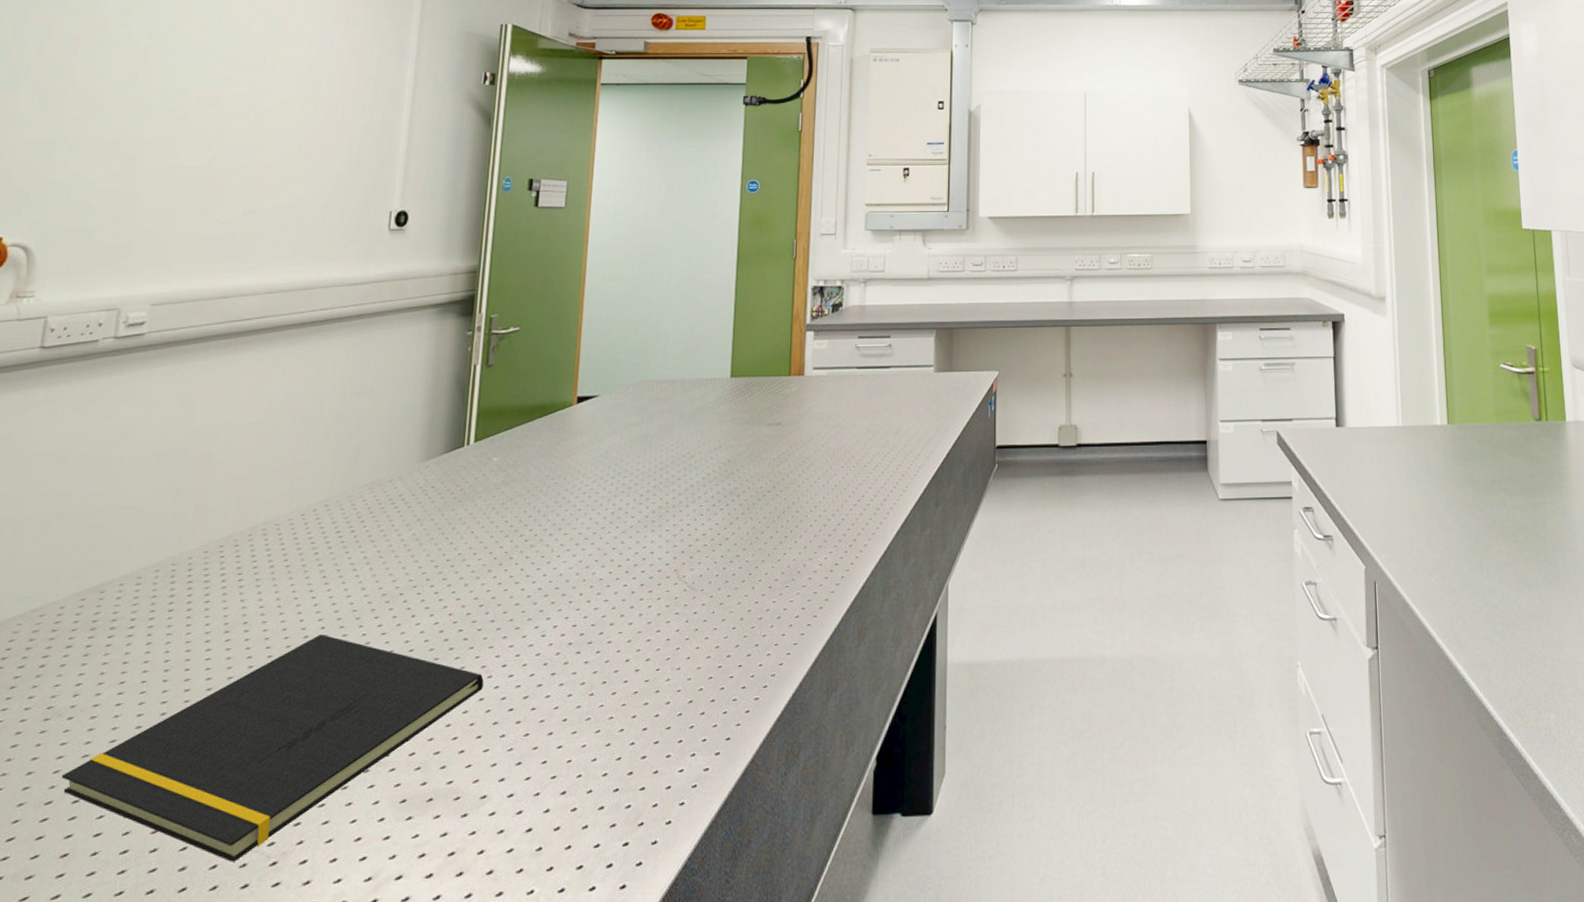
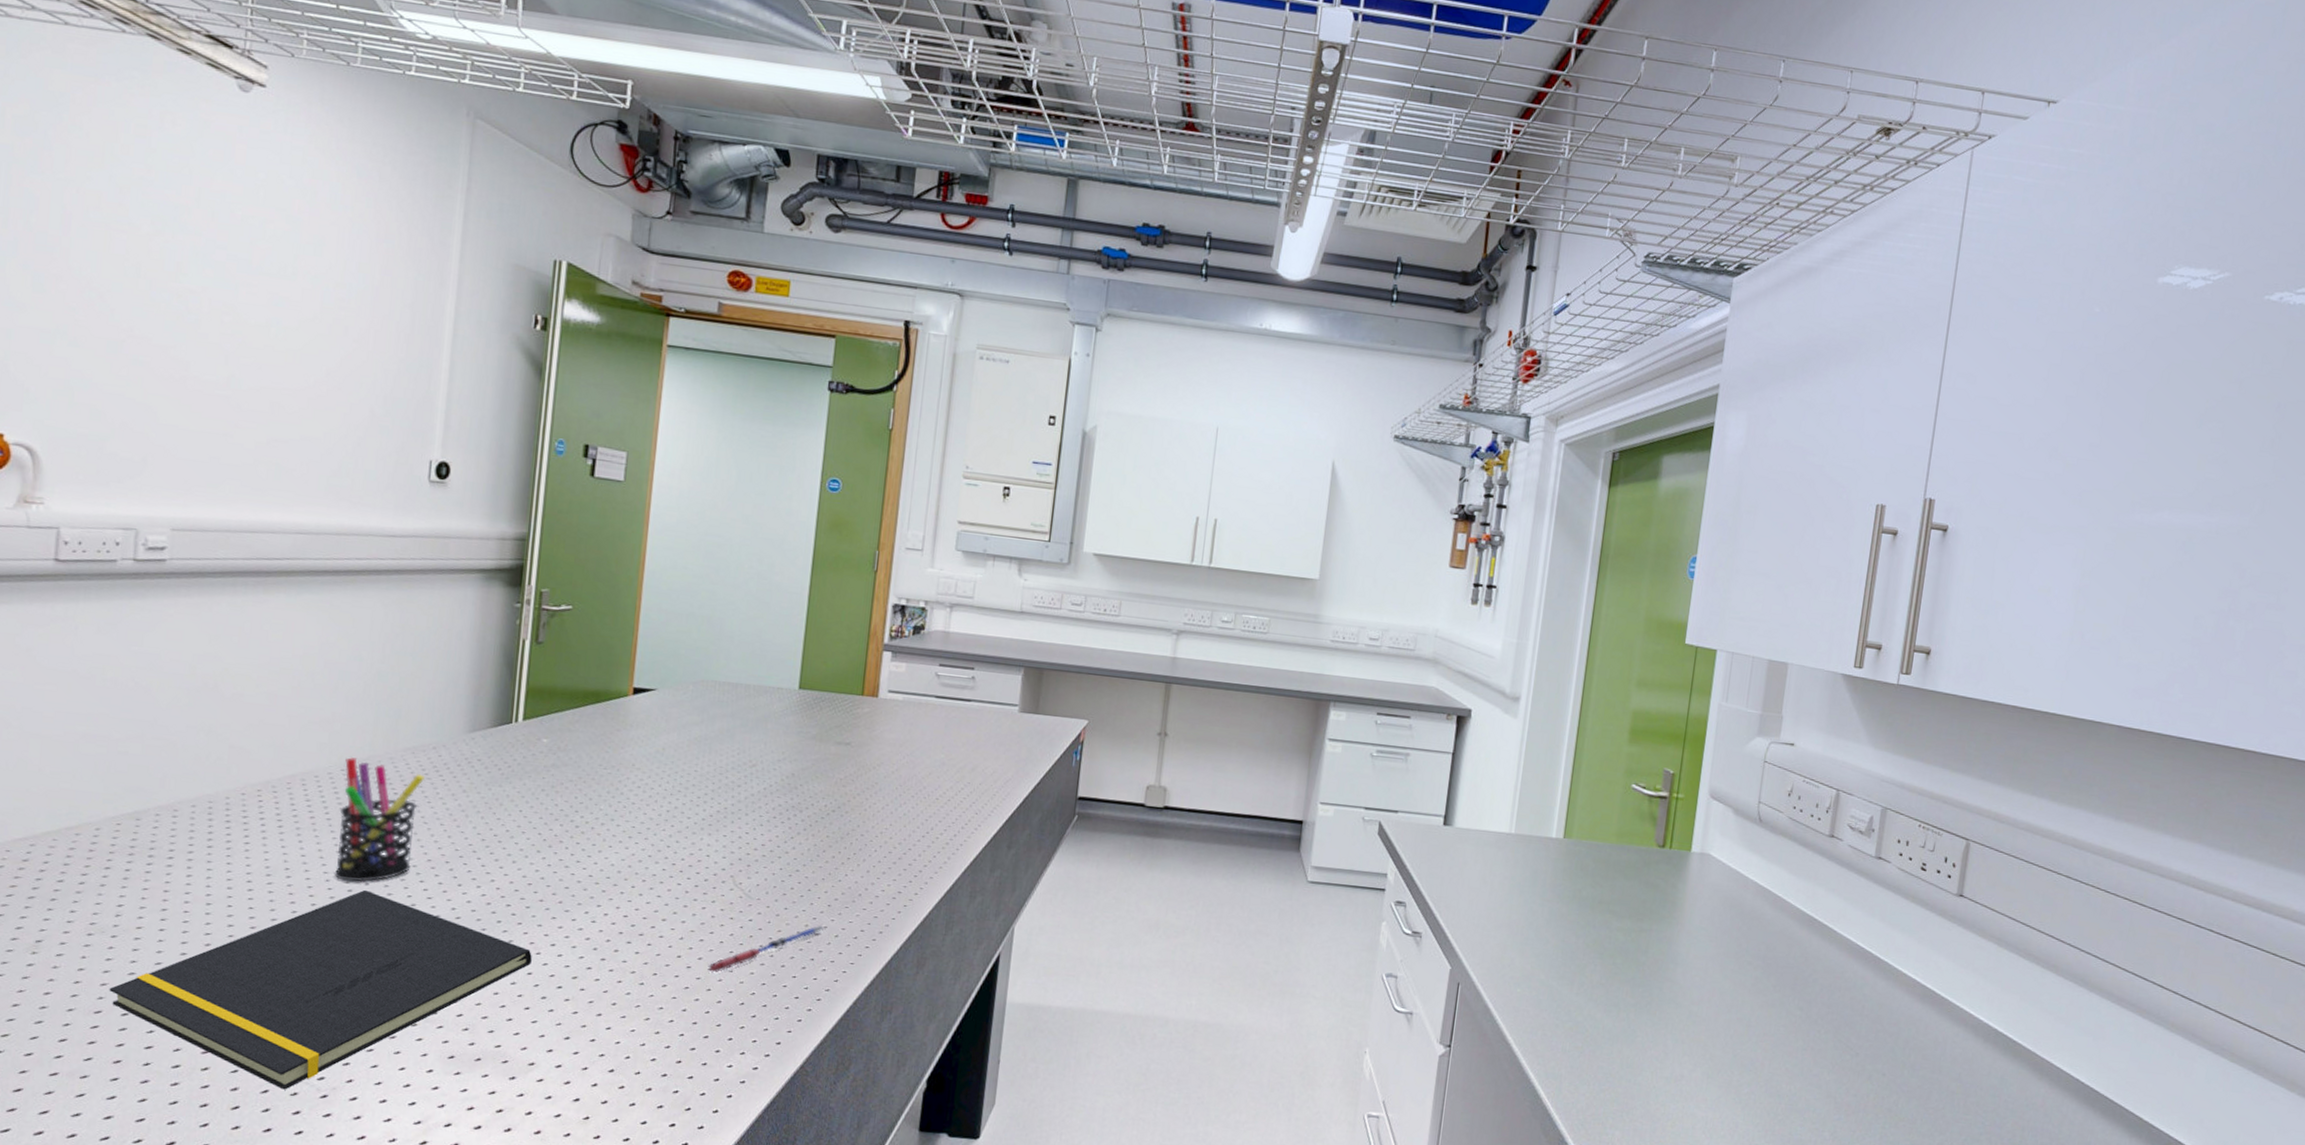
pen holder: none [291,501,382,627] -> present [334,757,426,882]
pen: none [656,608,767,673] -> present [708,925,825,973]

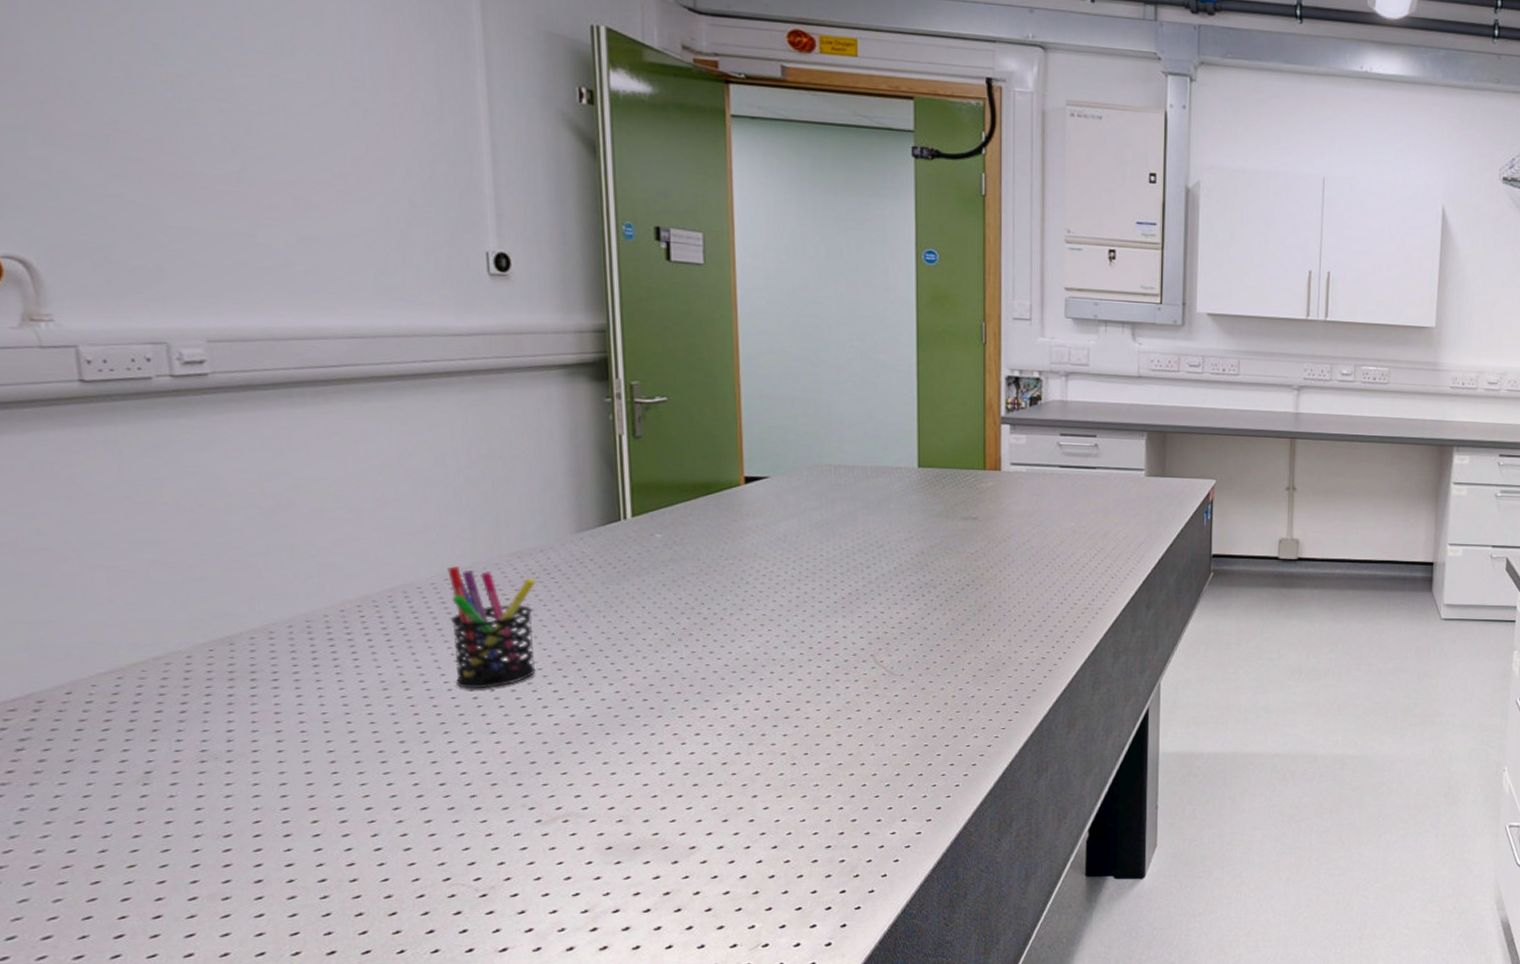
notepad: present [109,889,532,1090] -> none [235,696,678,893]
pen: present [708,925,825,973] -> none [859,695,972,748]

